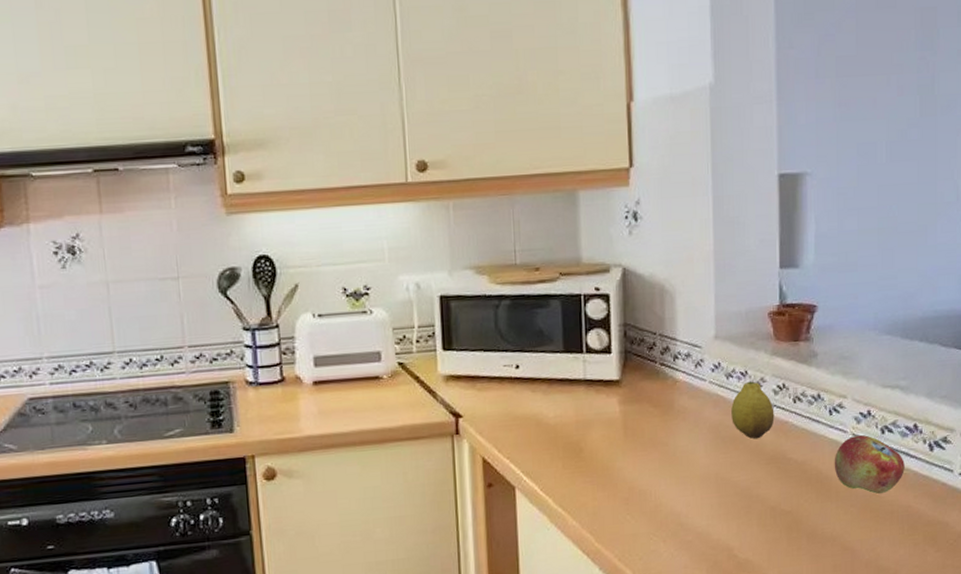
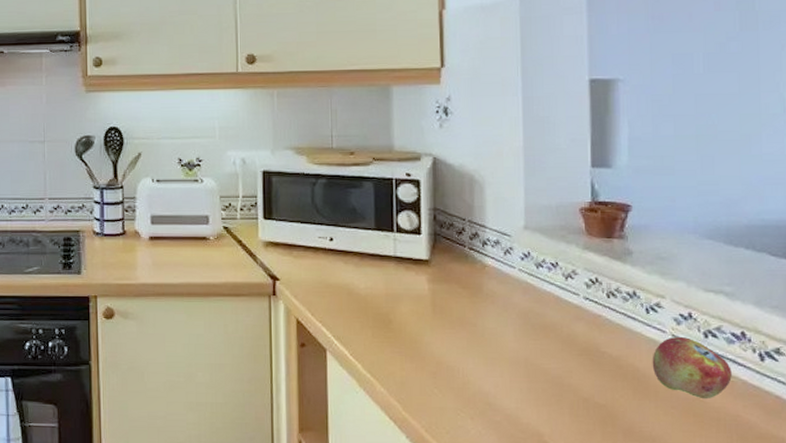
lemon: present [731,381,775,439] -> none [541,272,587,330]

